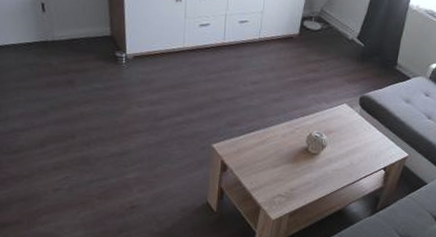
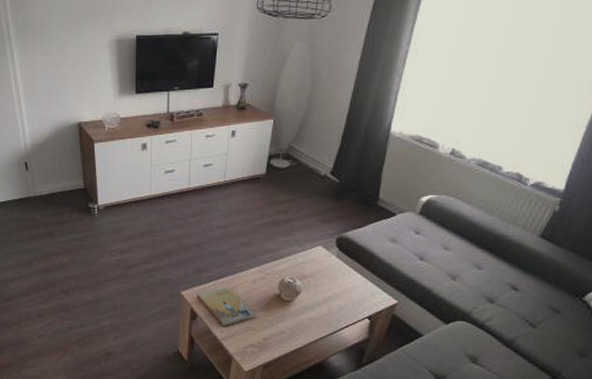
book: none [228,139,283,178] -> present [196,286,255,326]

